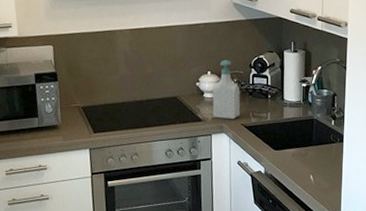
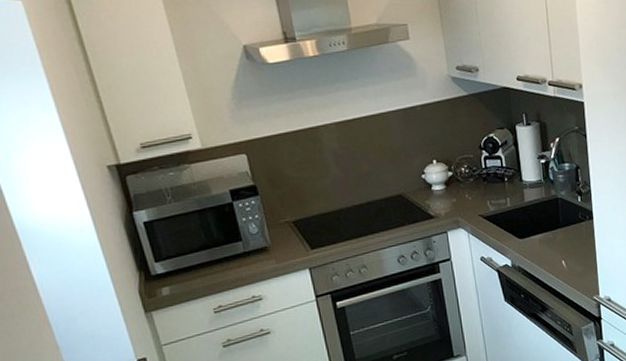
soap bottle: present [212,60,241,119] -> none [441,144,477,212]

